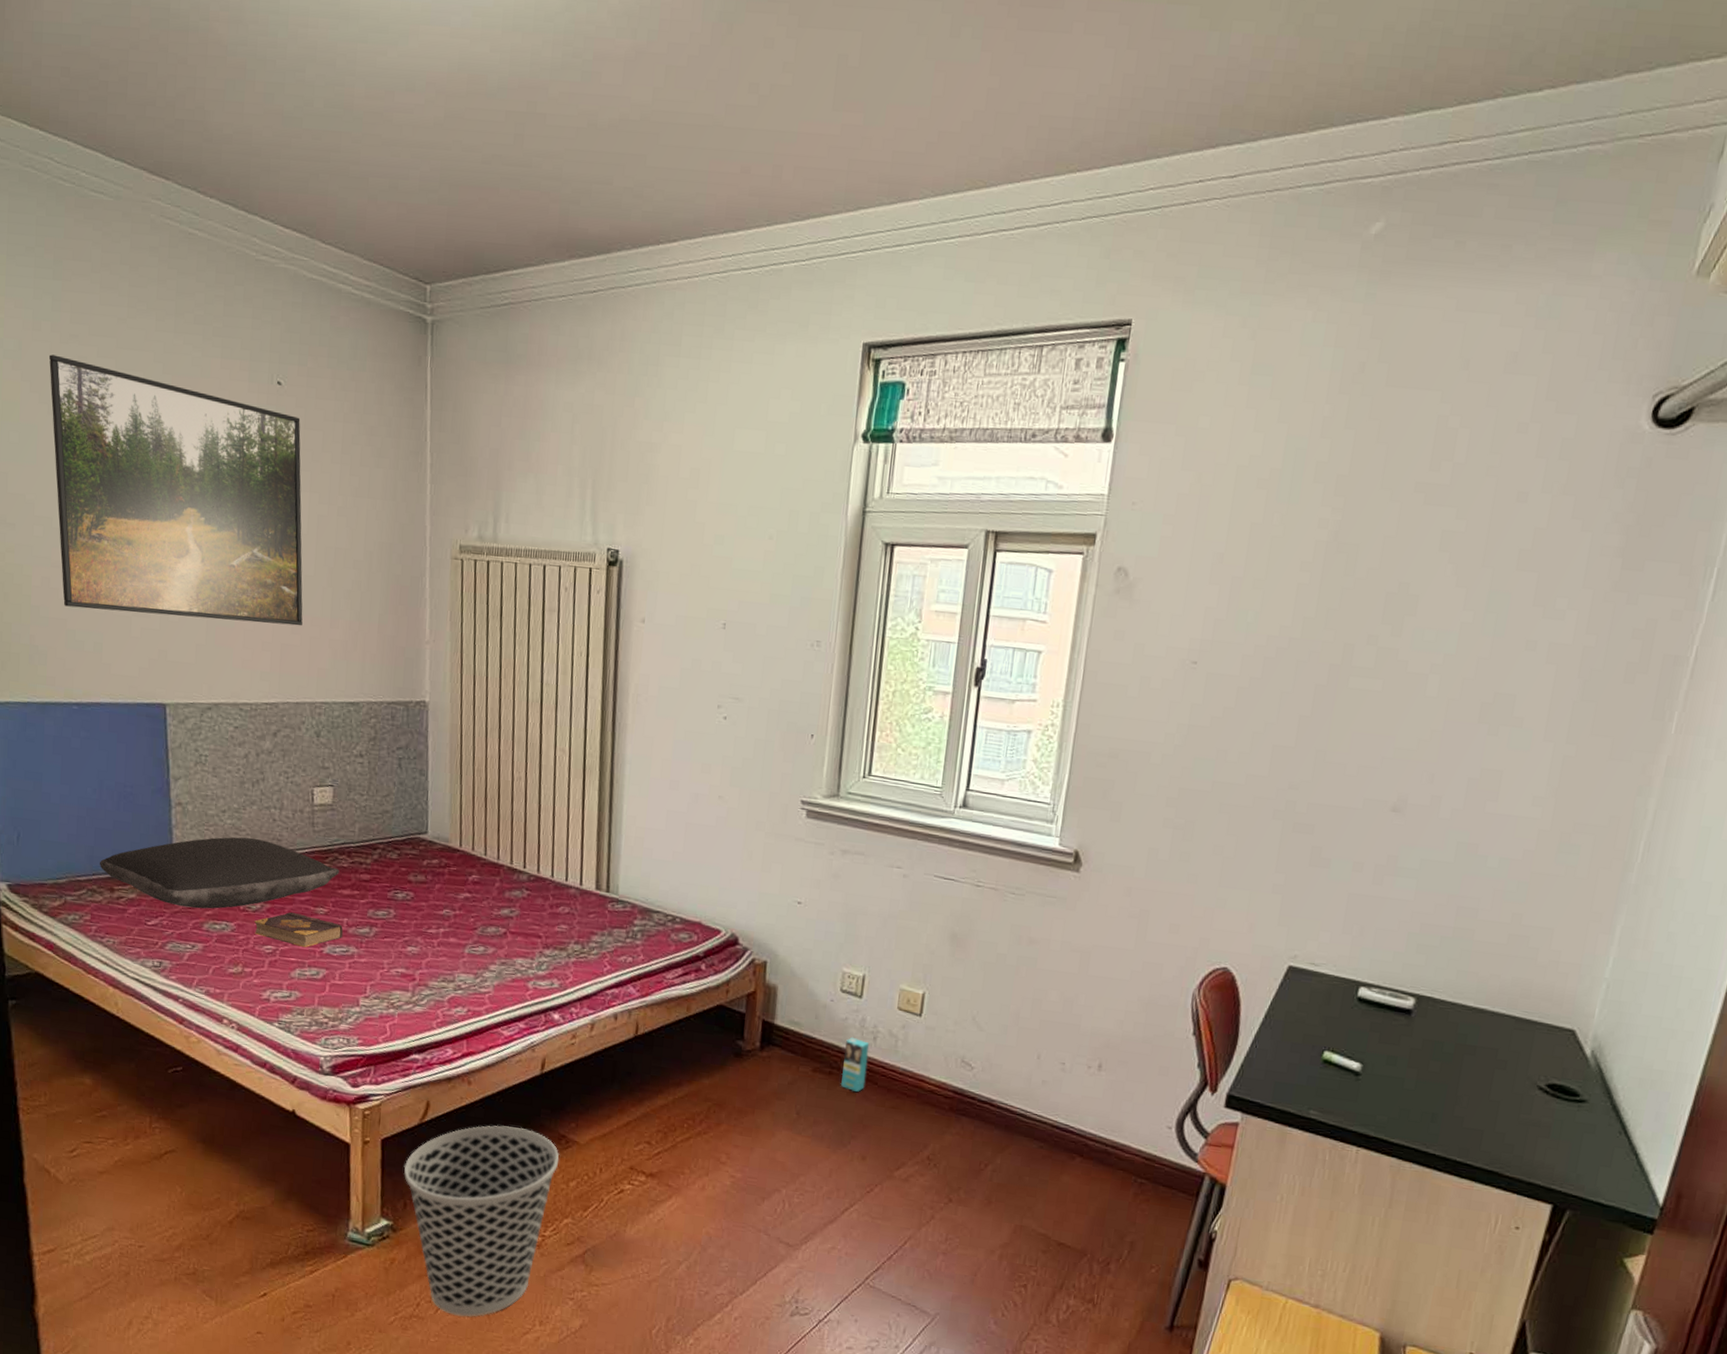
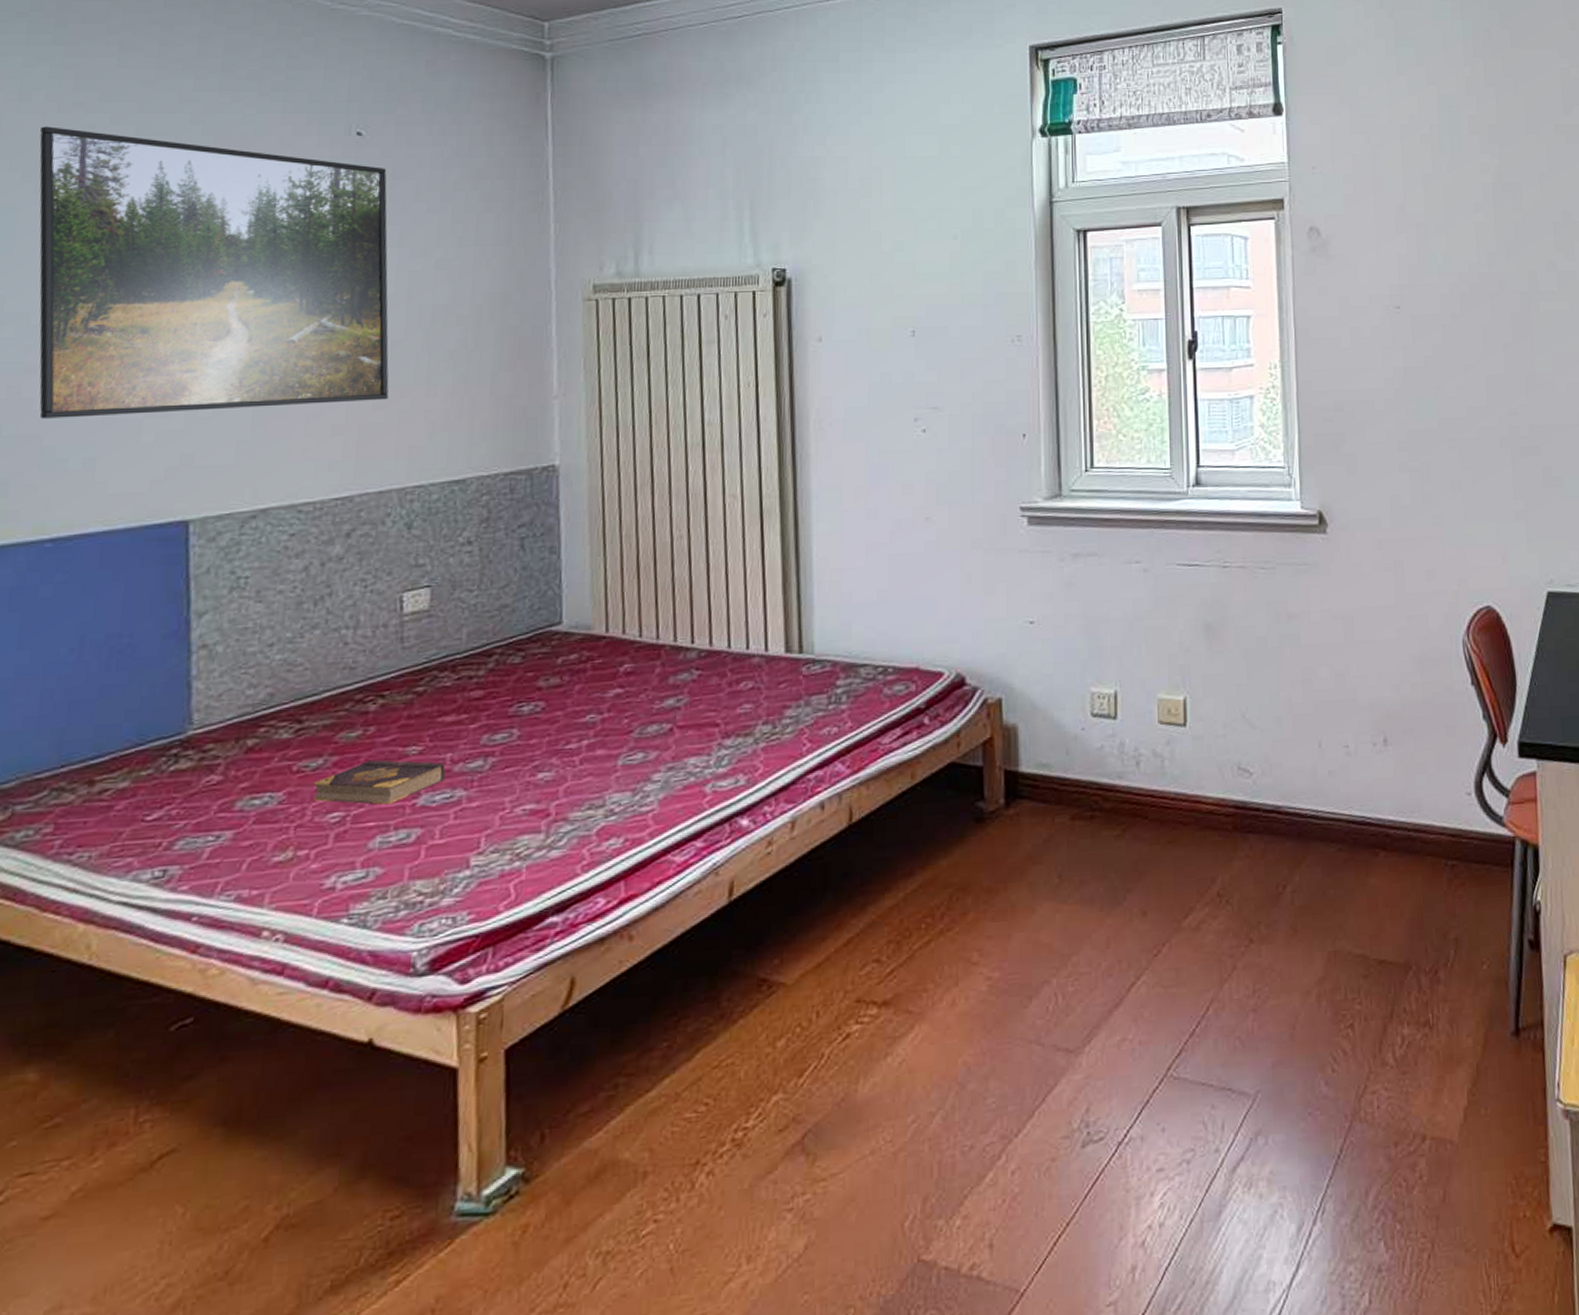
pillow: present [100,837,340,909] -> none [73,672,440,785]
wastebasket: present [404,1125,560,1317] -> none [539,982,761,1286]
box: present [840,1037,870,1092] -> none [1105,767,1134,833]

